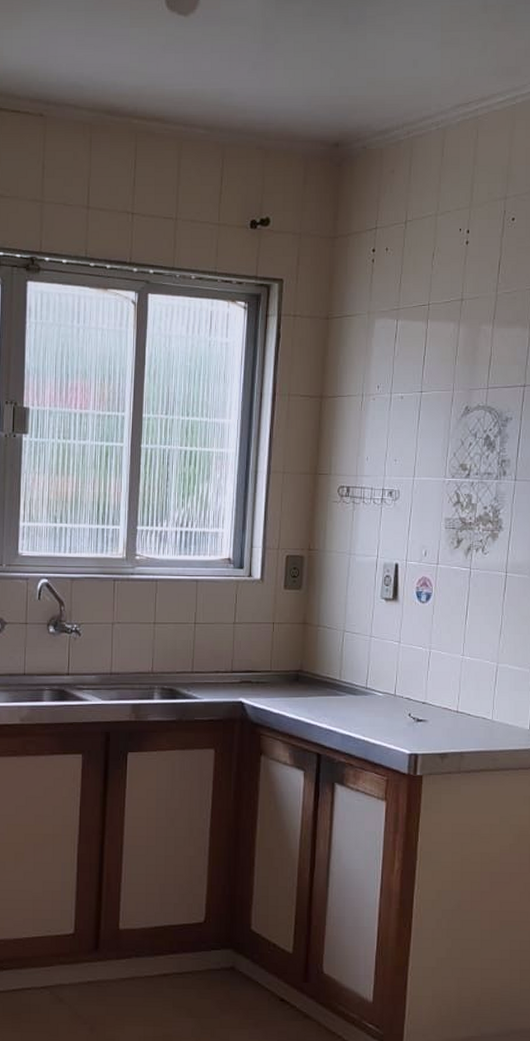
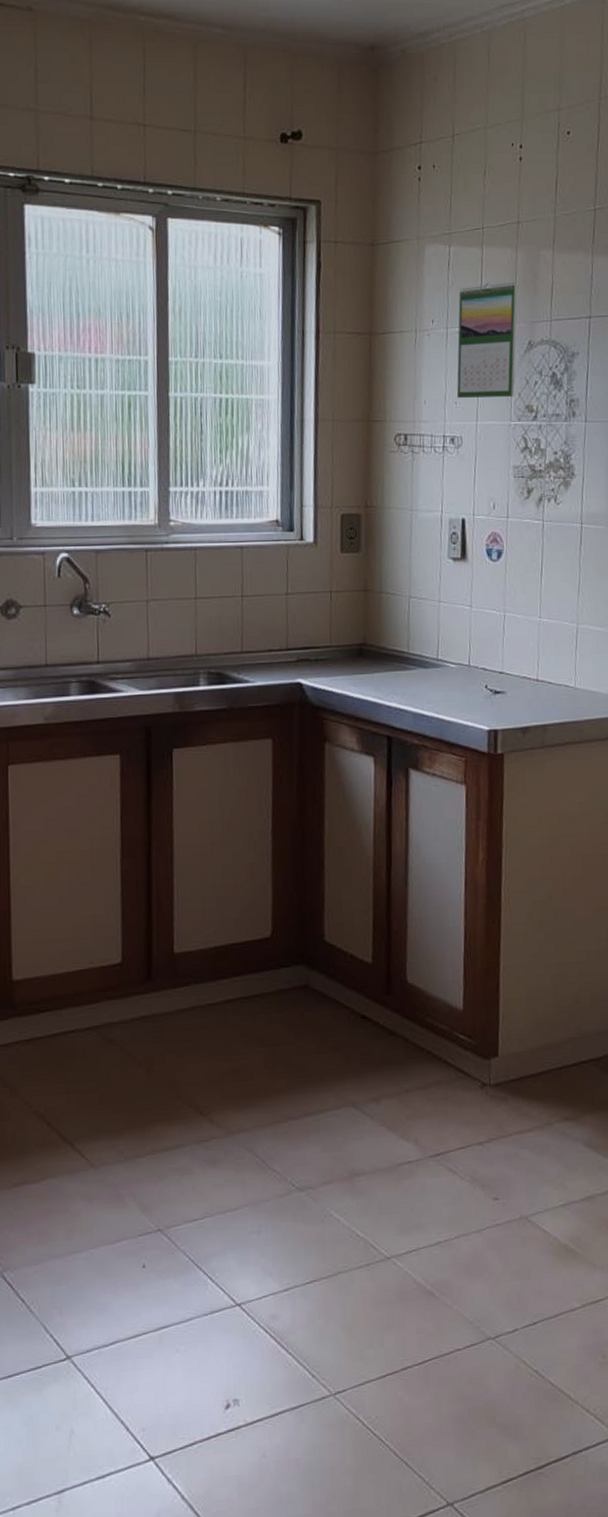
calendar: none [396,353,458,456] -> present [456,281,518,398]

